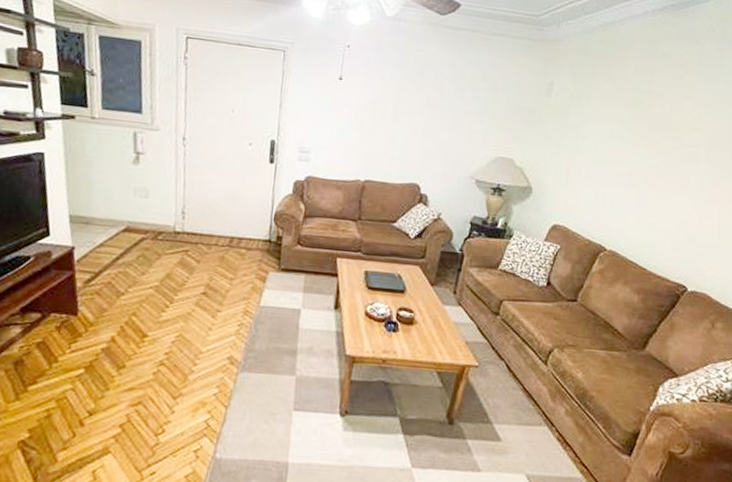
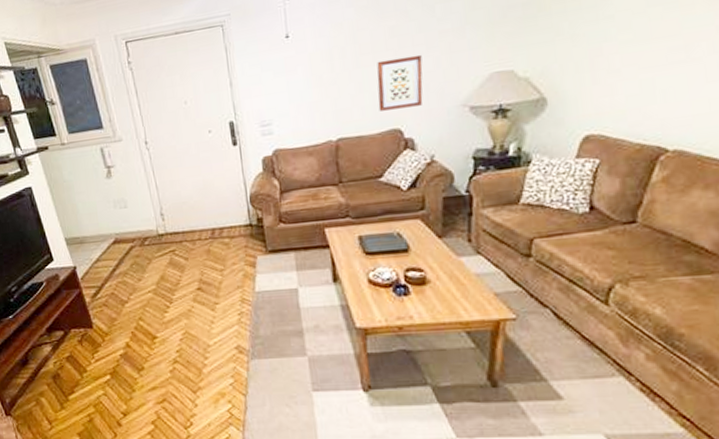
wall art: none [404,122,447,169] -> present [377,54,423,111]

